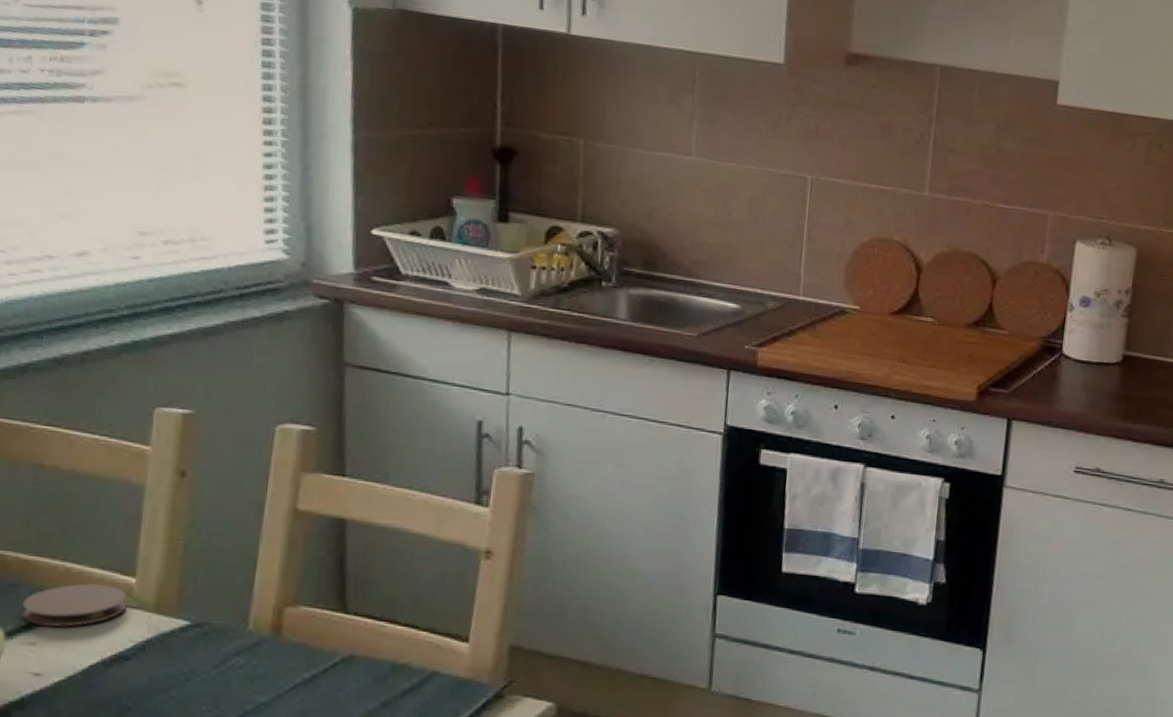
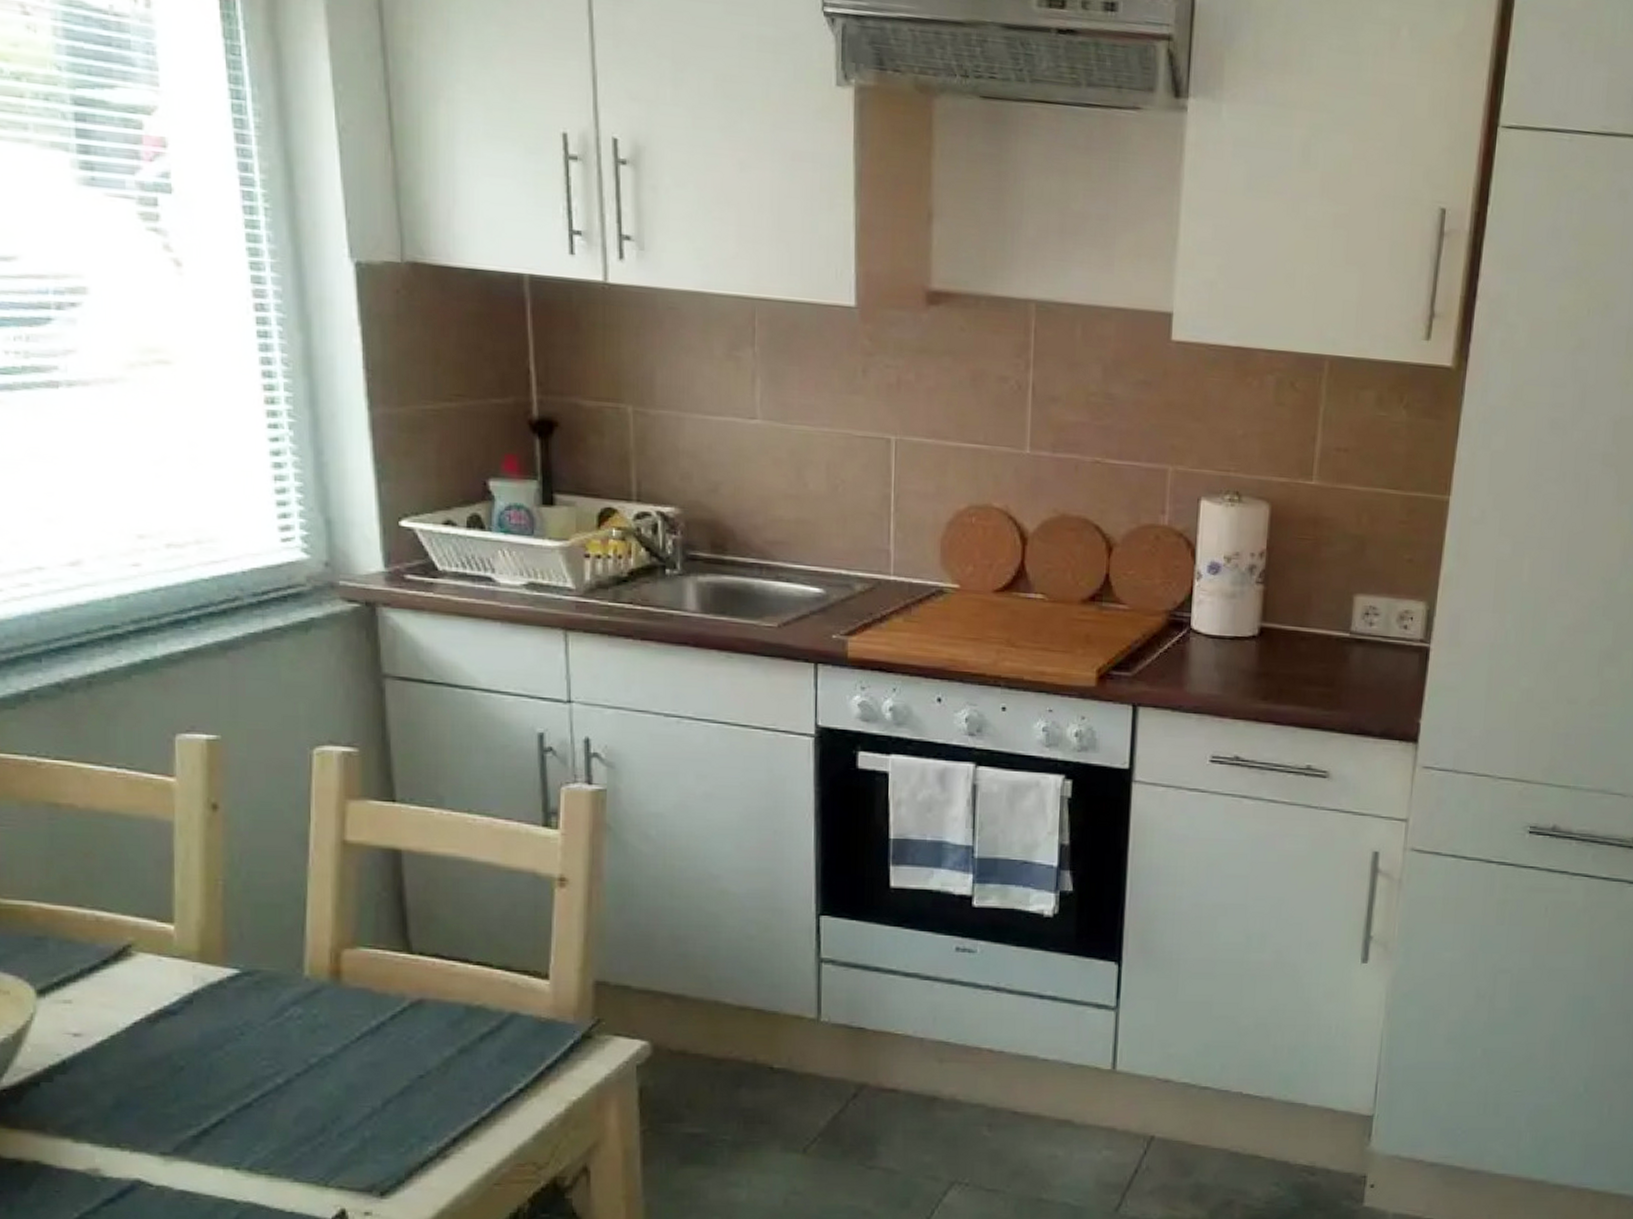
coaster: present [22,583,128,628] -> none [52,932,168,983]

